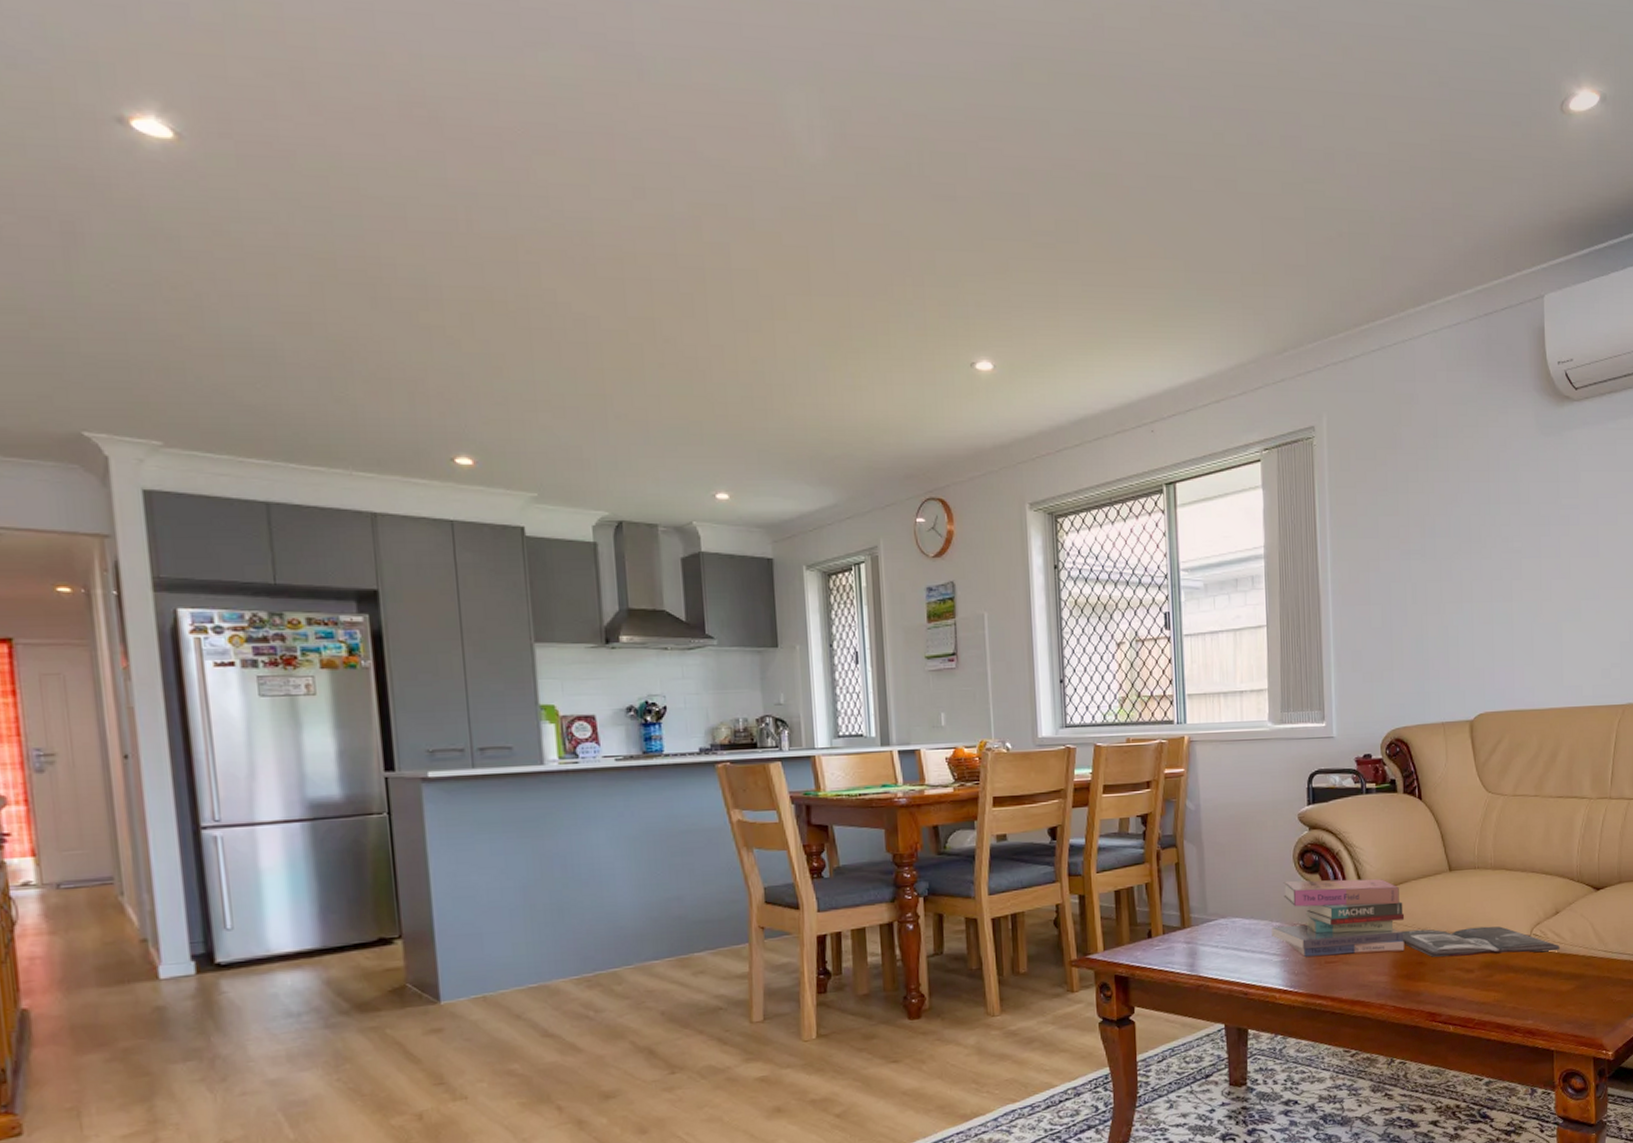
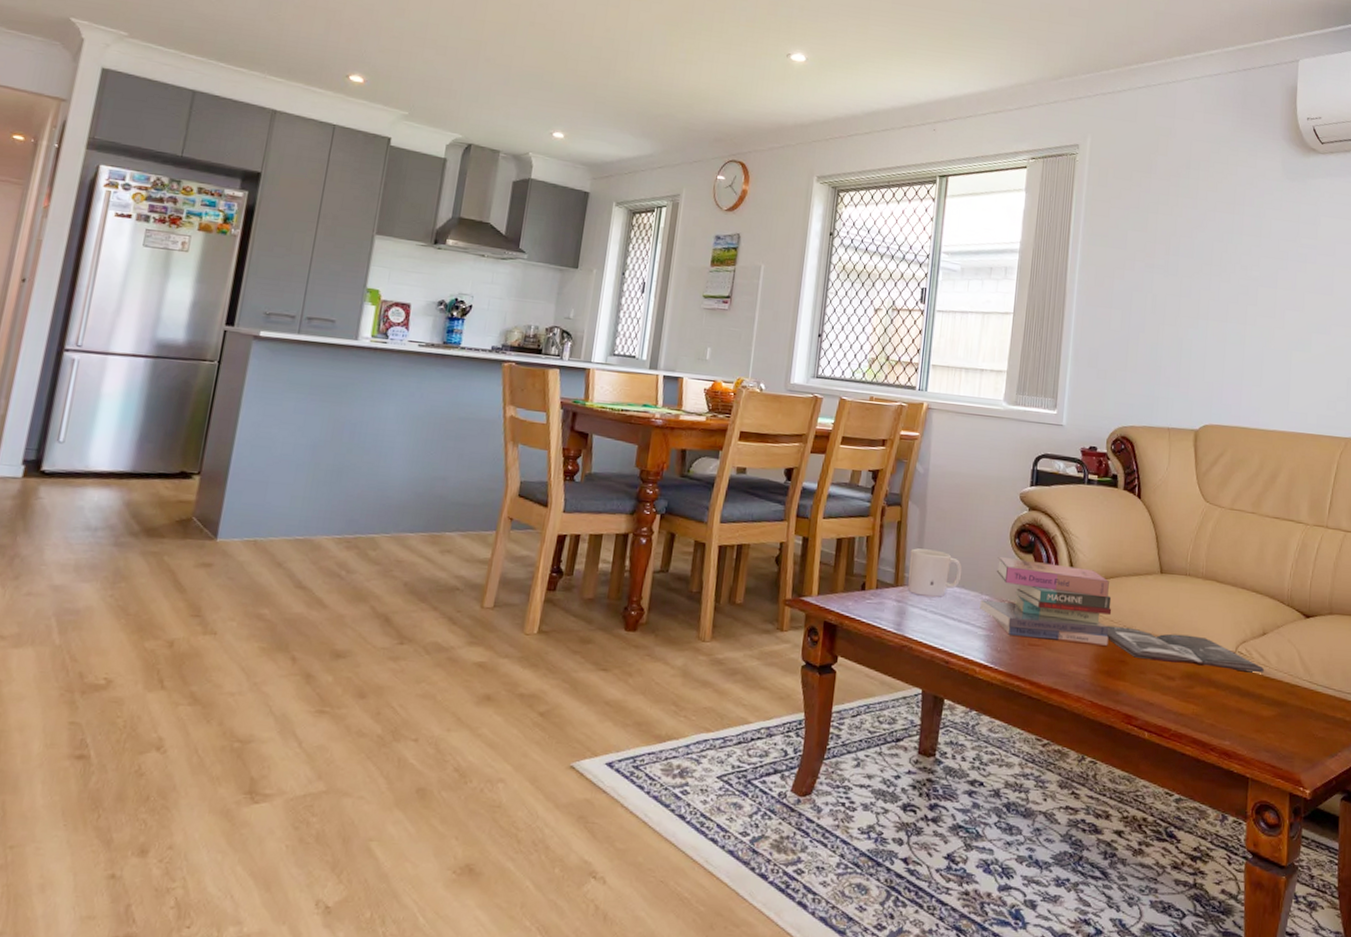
mug: none [1193,885,1249,935] -> present [907,548,962,599]

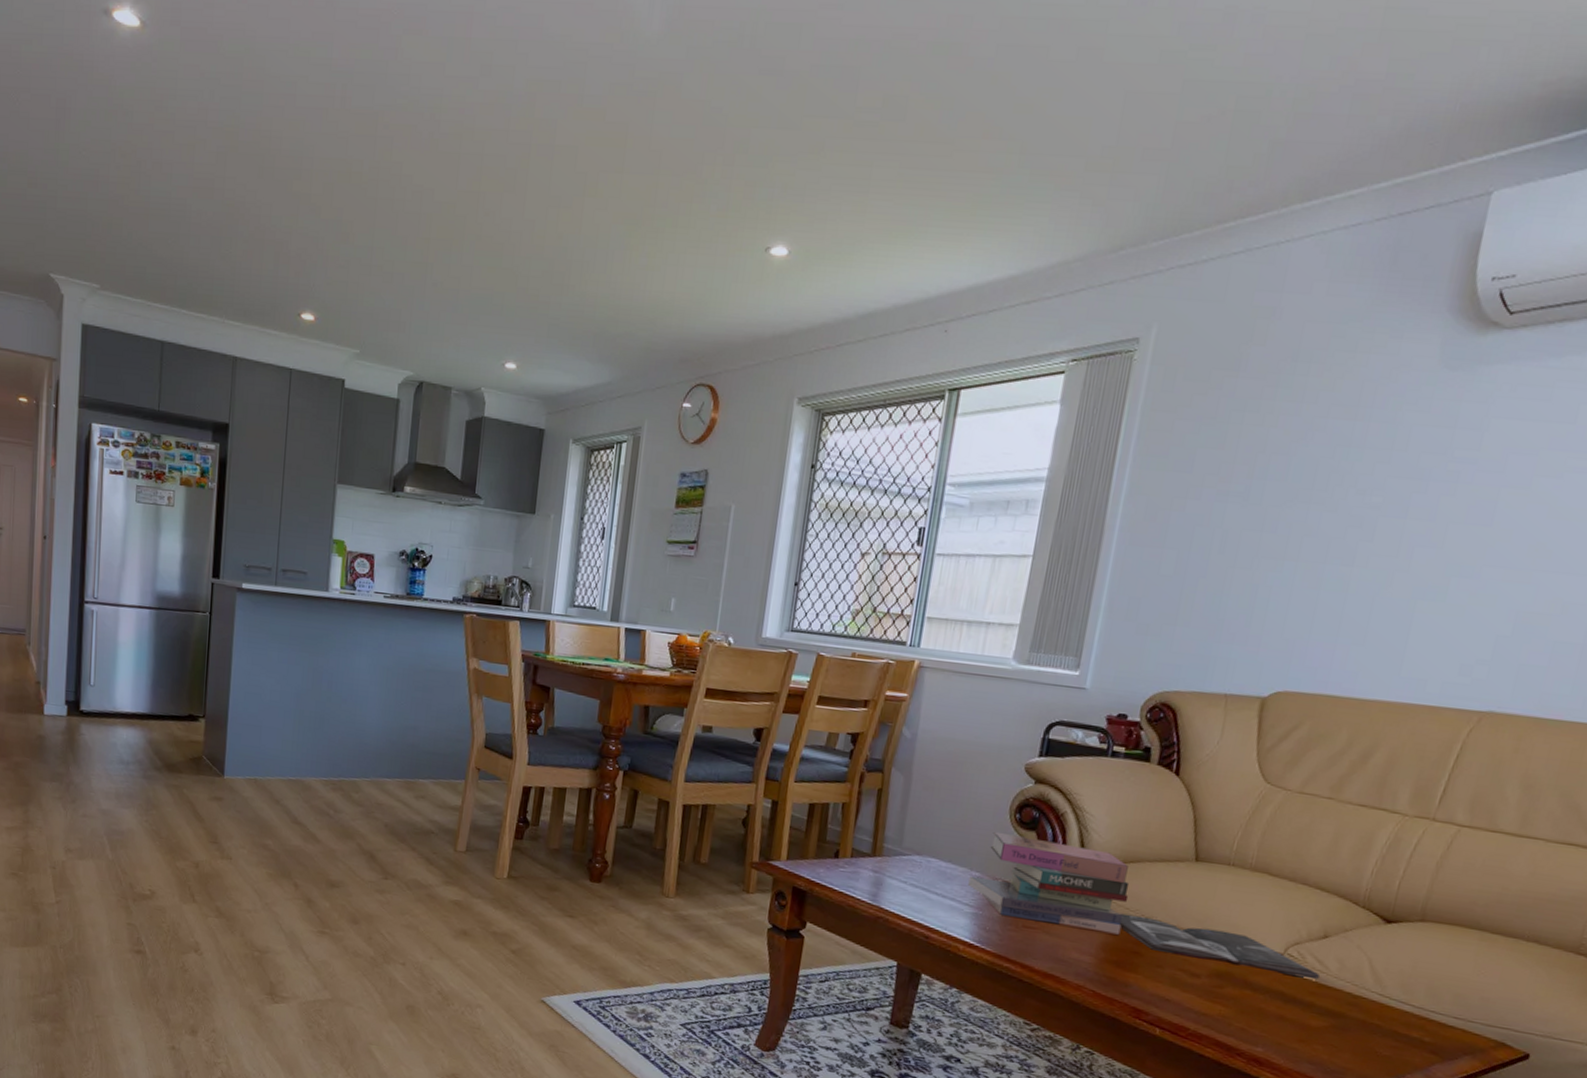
mug: present [907,548,962,599] -> none [886,818,950,872]

